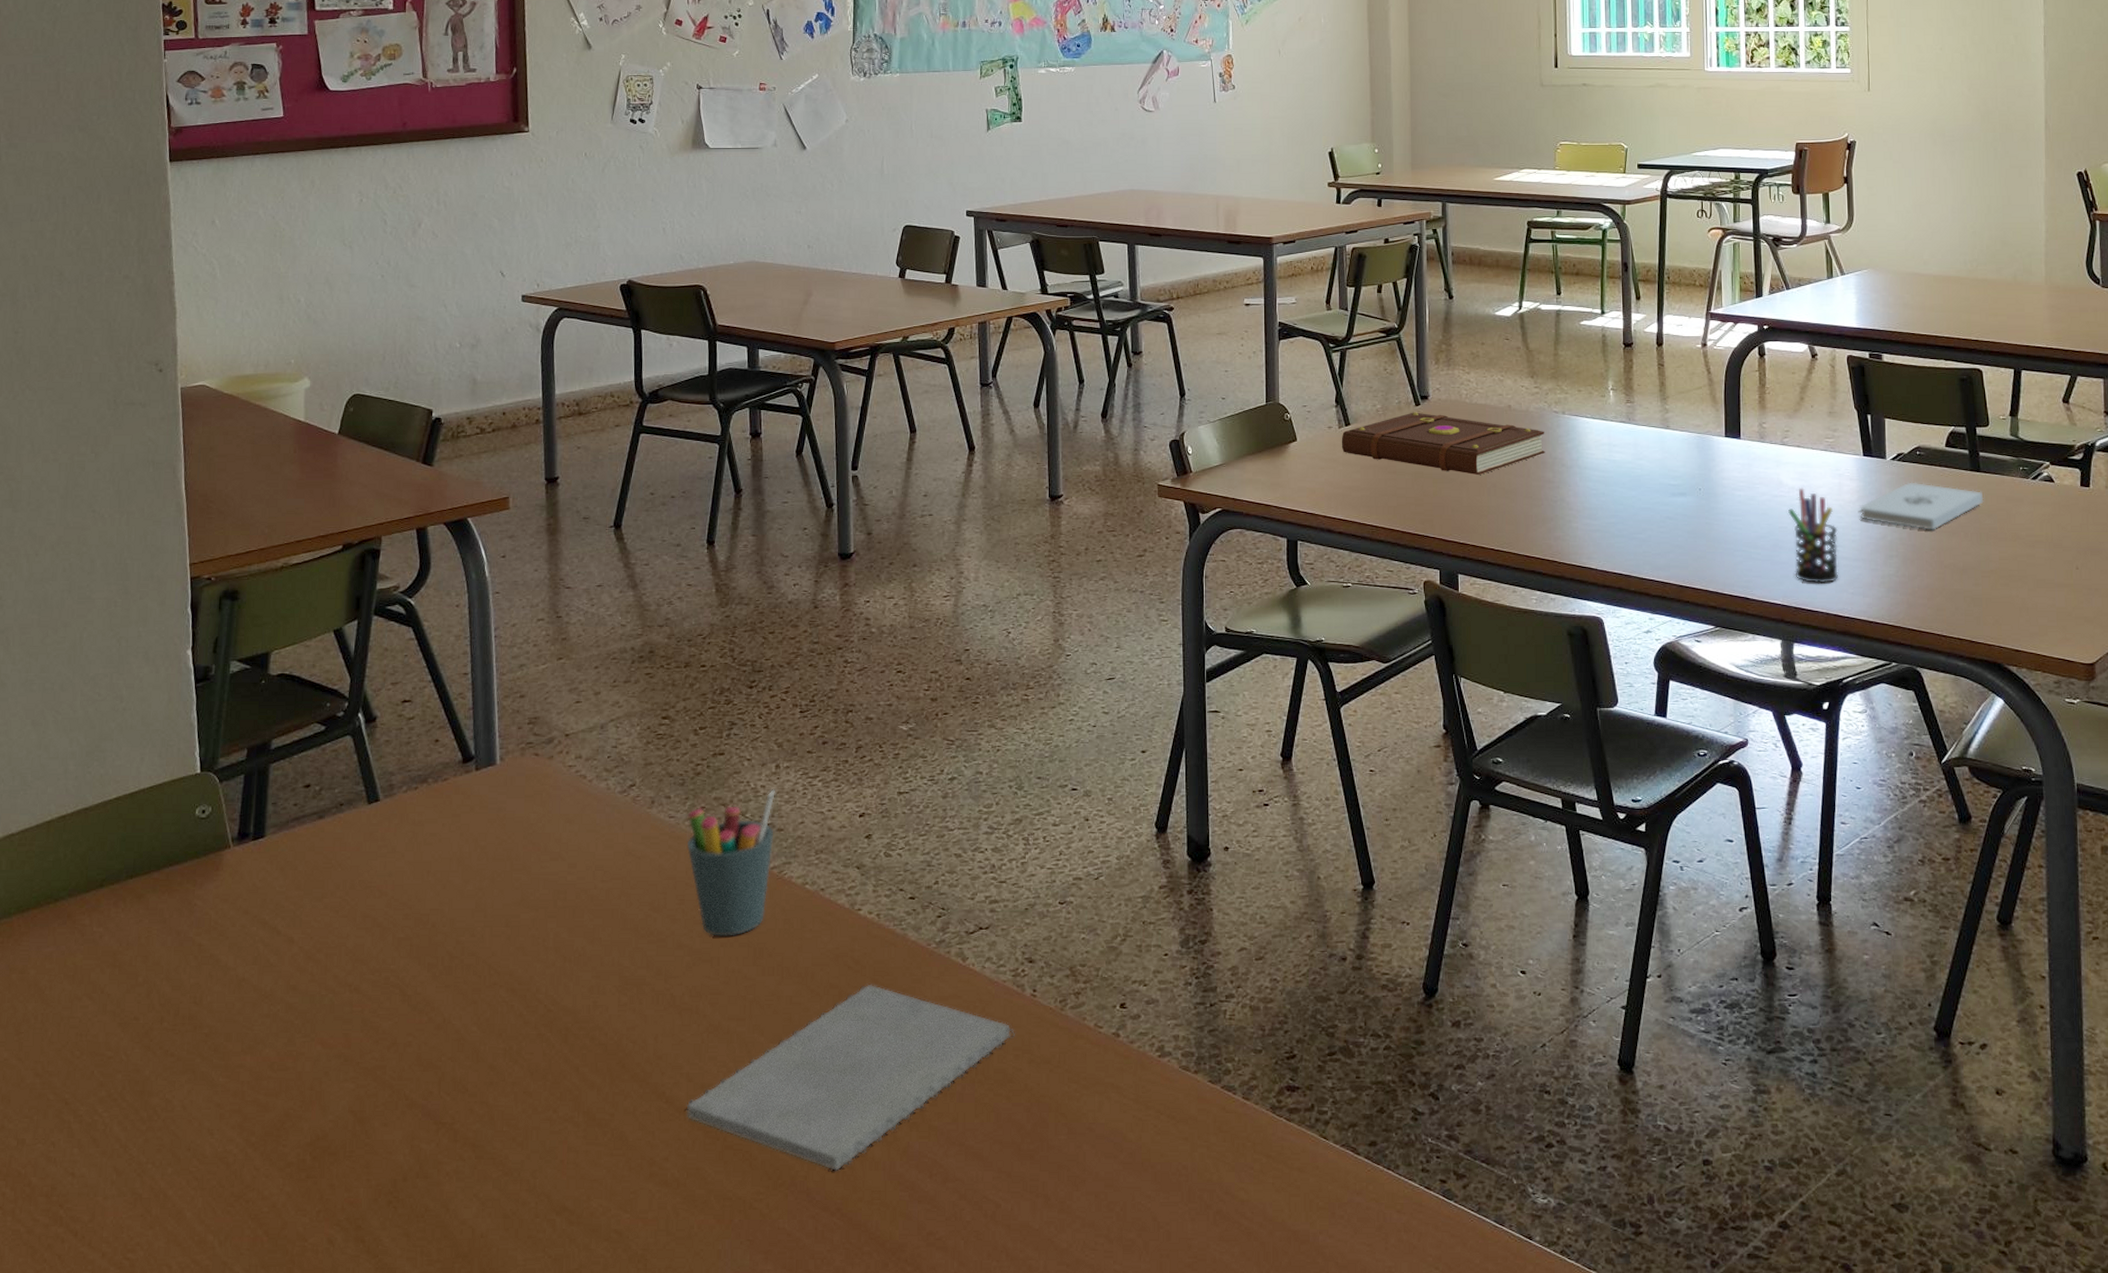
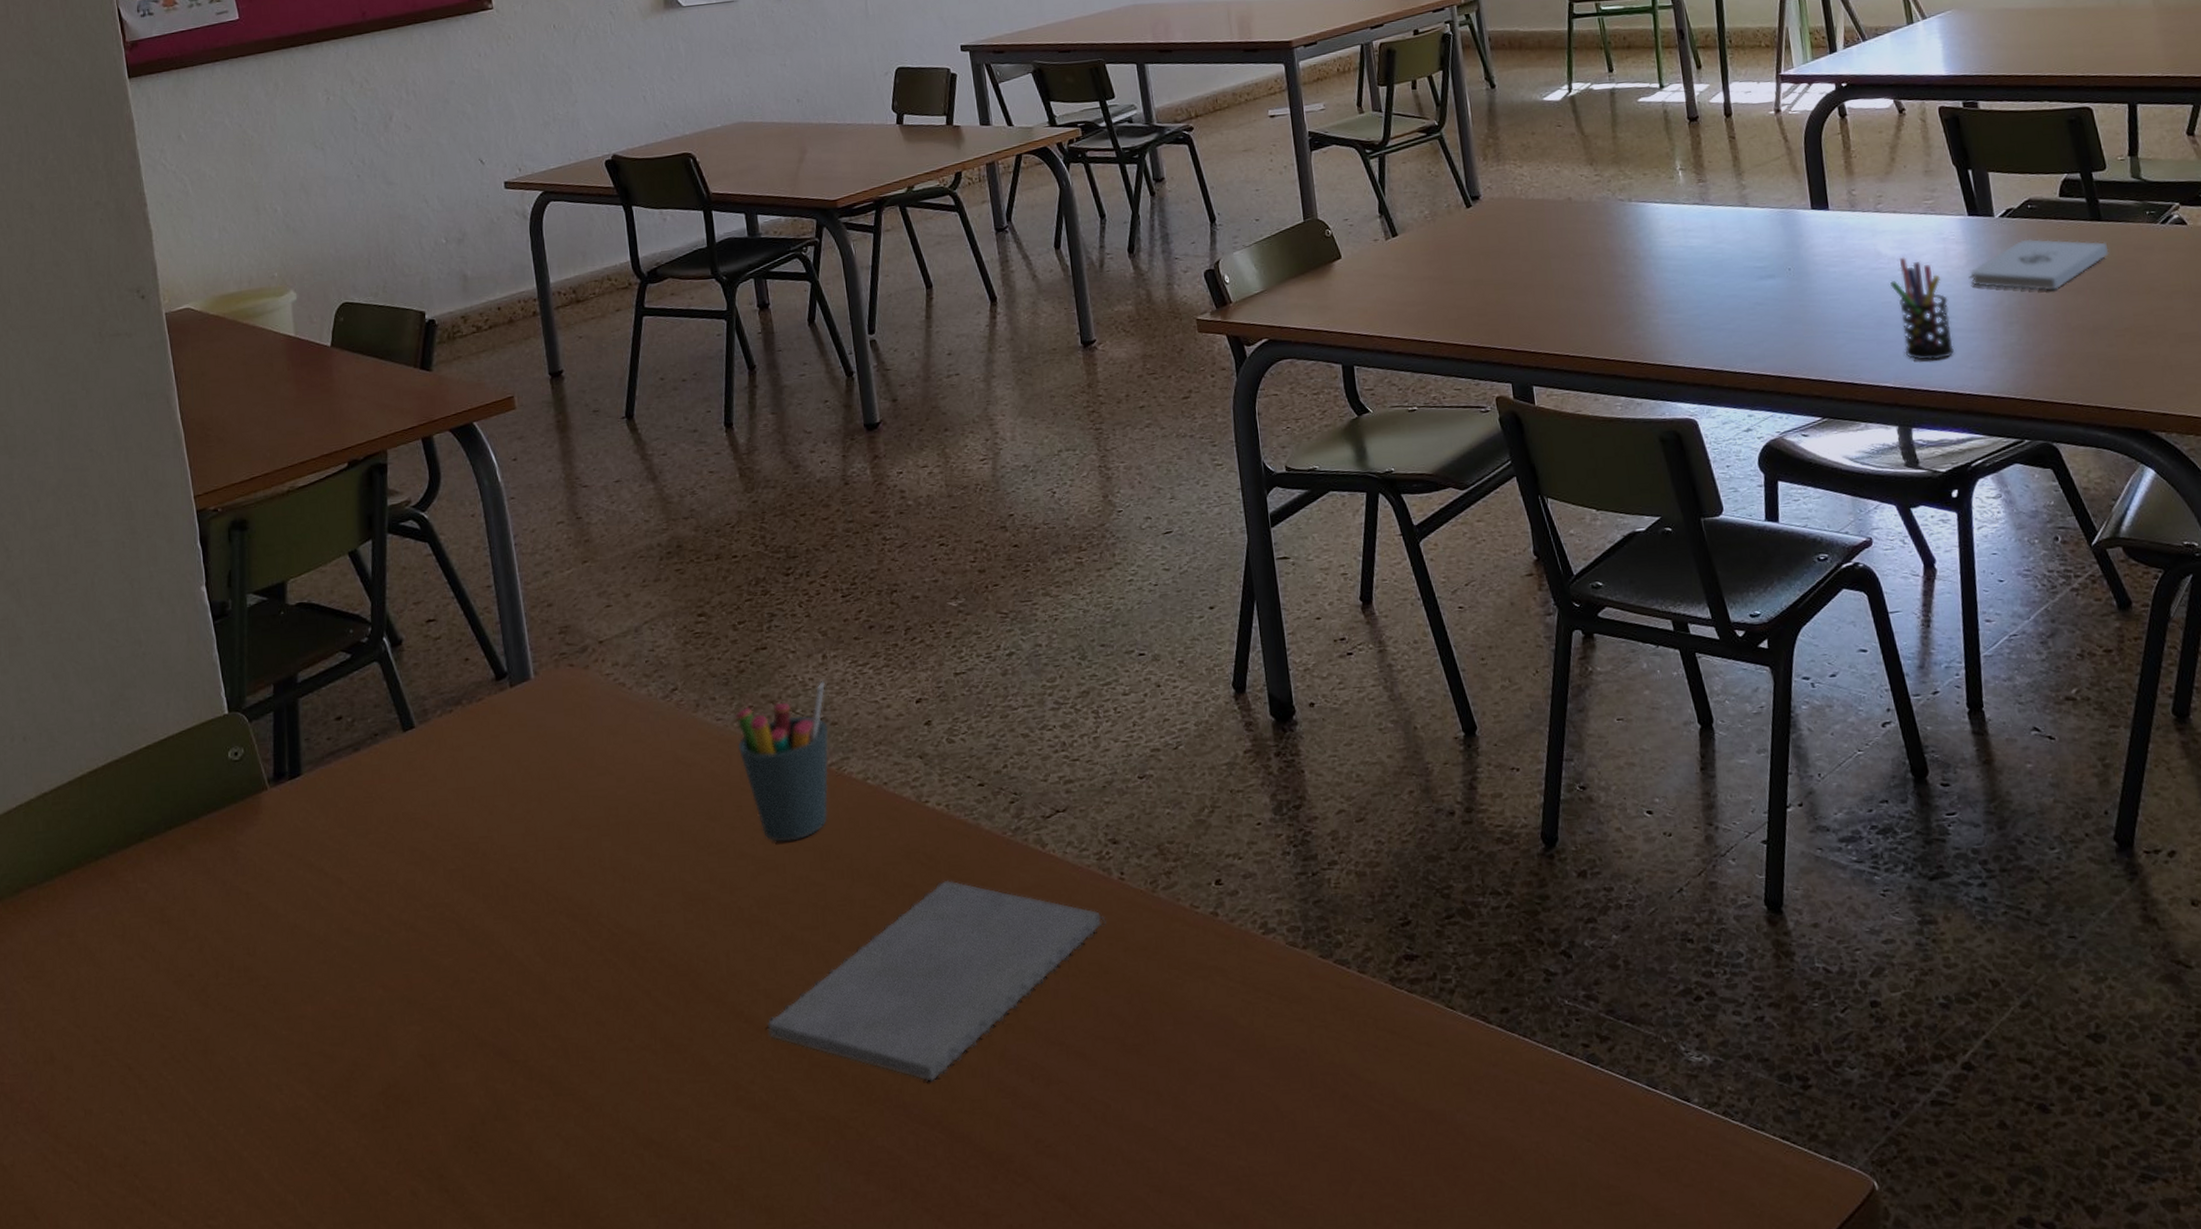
book: present [1341,412,1545,475] -> none [1389,214,1614,277]

